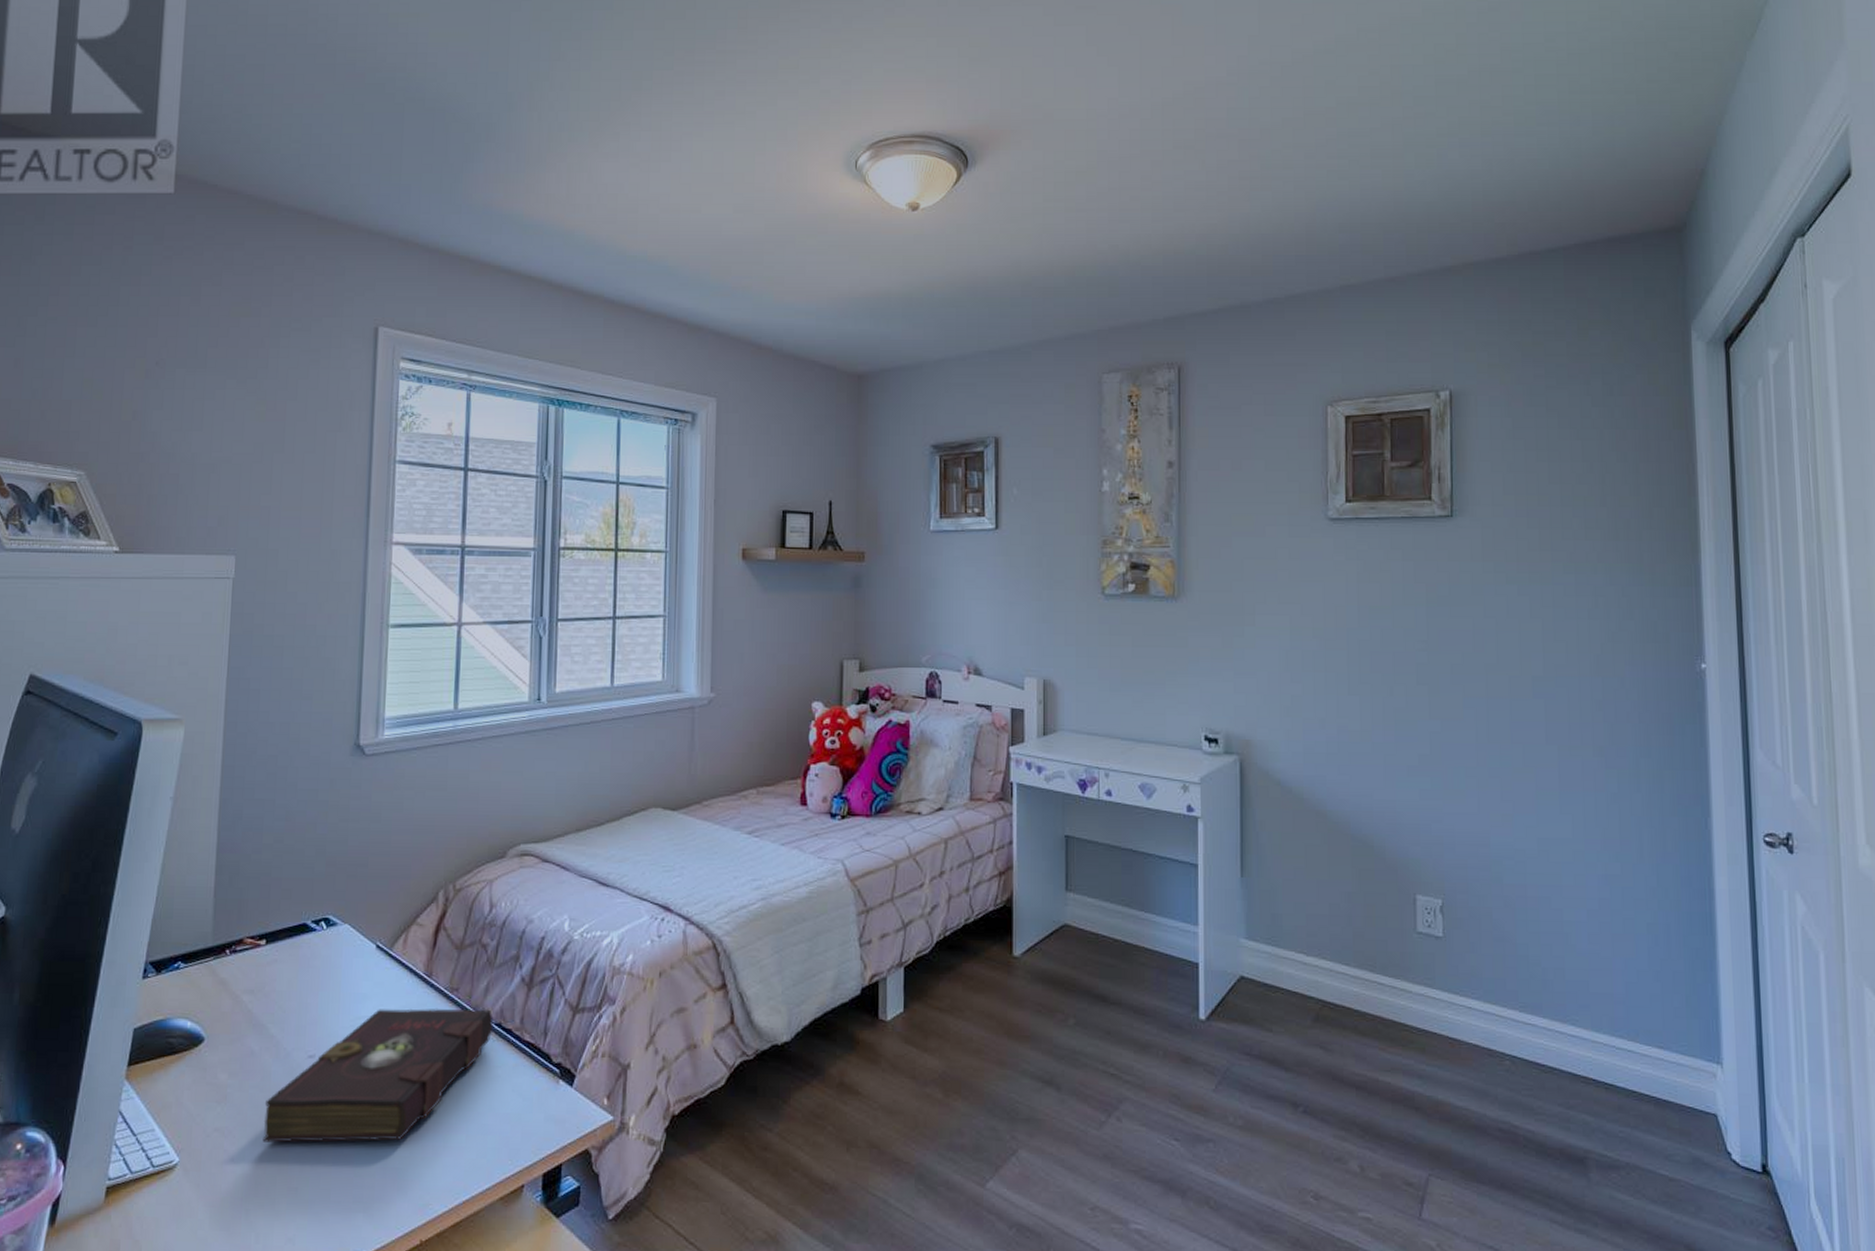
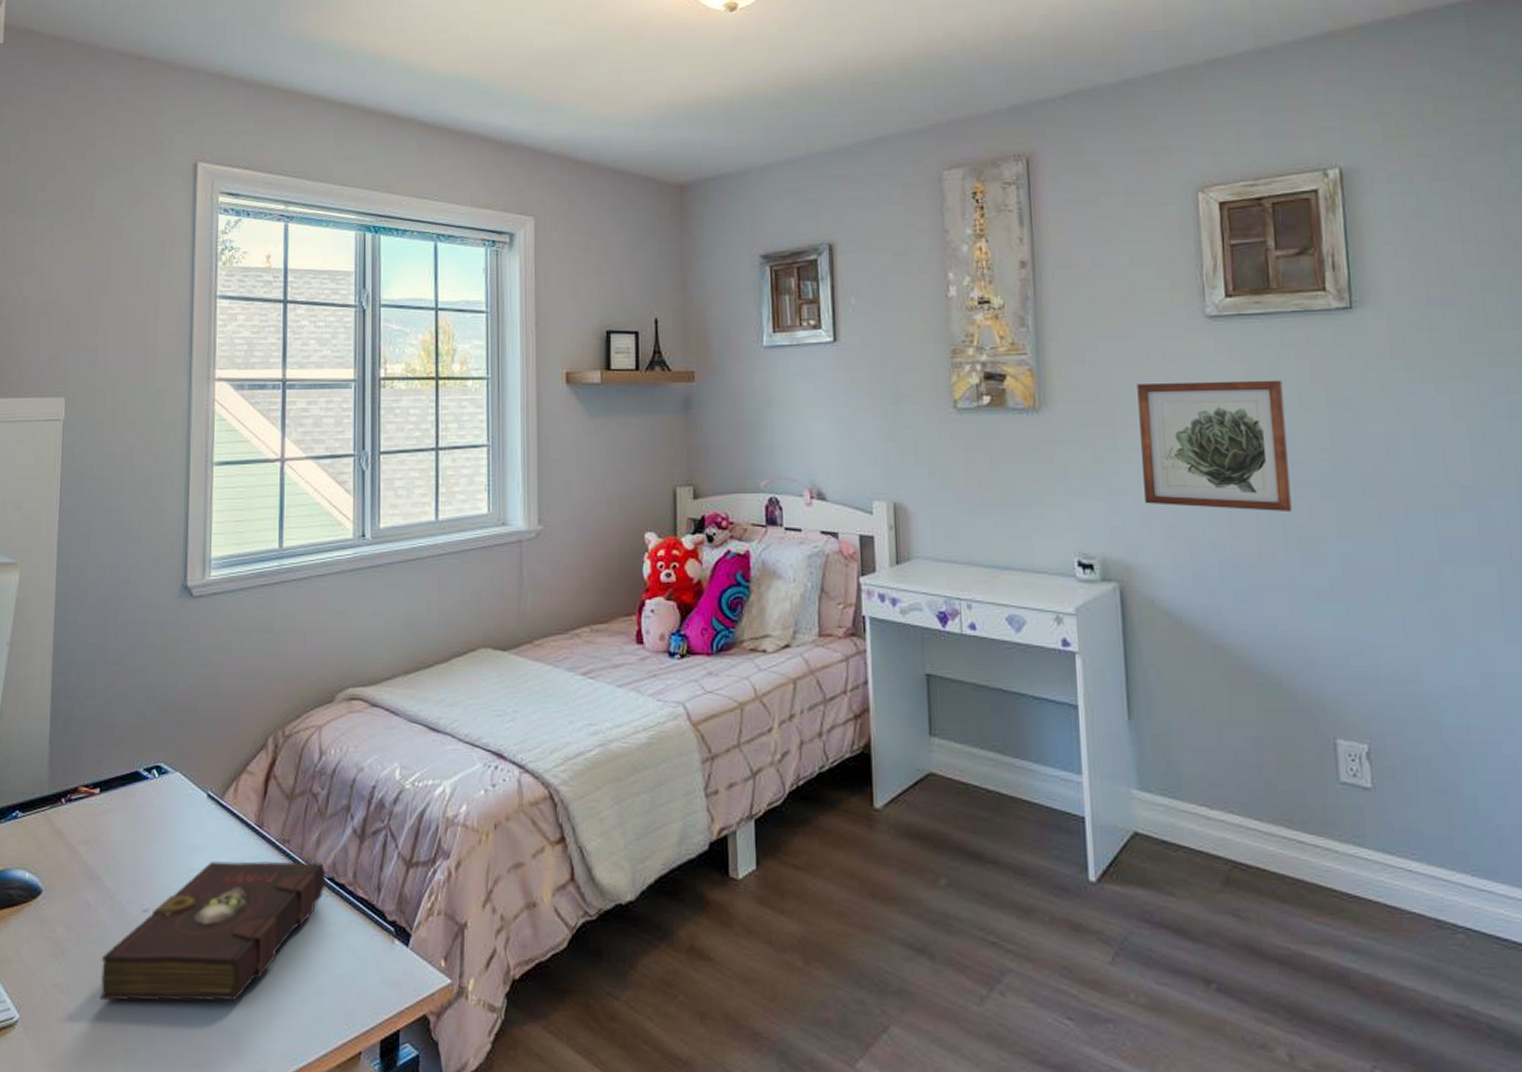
wall art: none [1265,577,1392,695] -> present [1137,379,1292,511]

